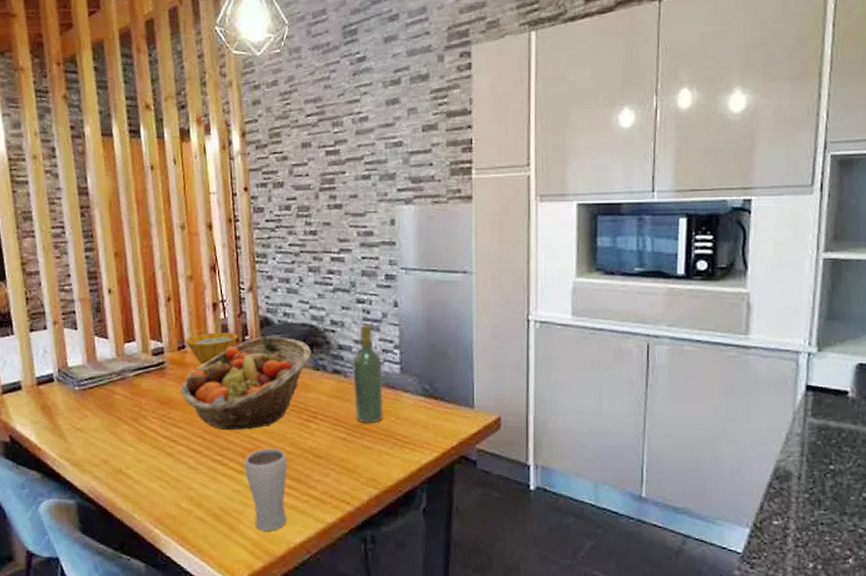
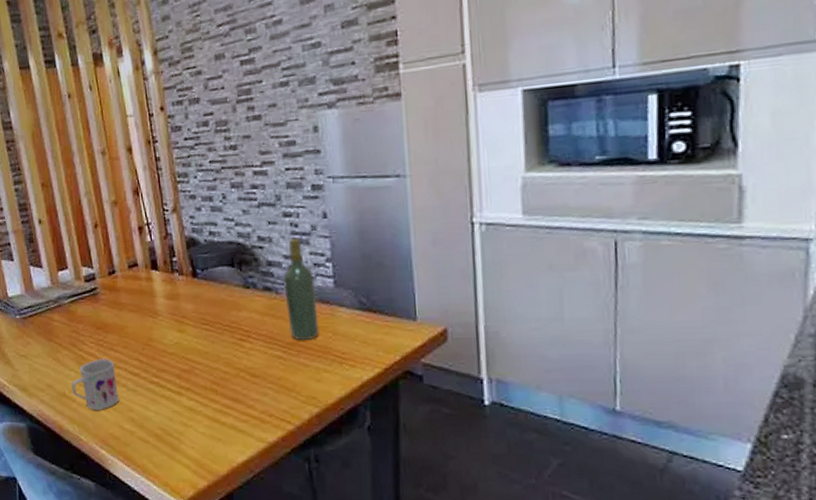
mug: none [129,435,178,488] -> present [71,359,119,410]
fruit basket: present [181,336,311,430] -> none [114,256,240,352]
bowl: present [186,332,238,365] -> none [115,255,166,288]
drinking glass: present [245,448,287,531] -> none [181,369,228,451]

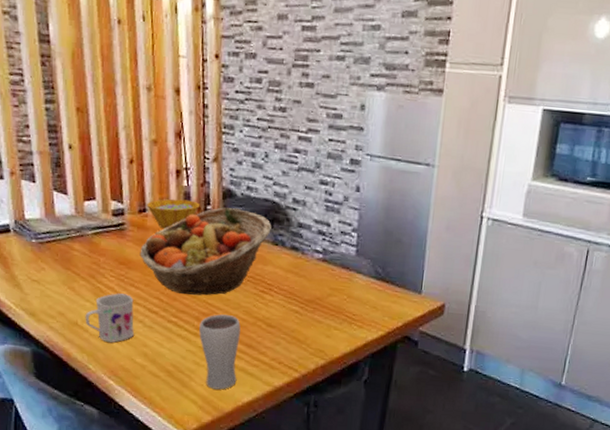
fruit basket: none [114,256,240,352] -> present [140,207,272,296]
bowl: none [115,255,166,288] -> present [147,199,200,230]
drinking glass: none [181,369,228,451] -> present [199,314,241,390]
wine bottle: present [282,237,319,341] -> none [309,205,339,300]

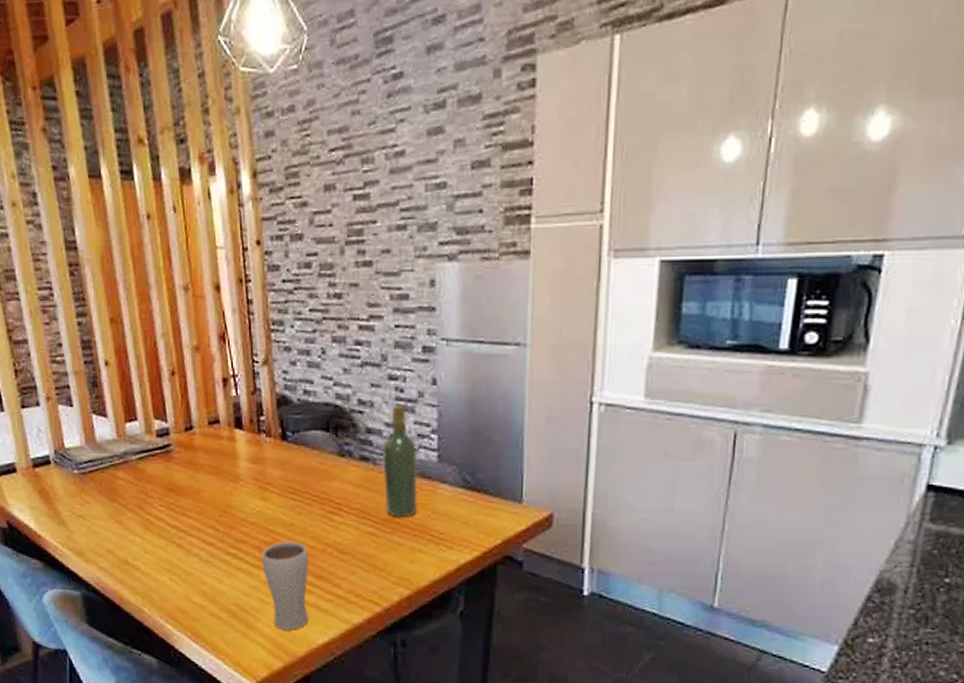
mug: present [85,293,134,343] -> none [135,524,189,581]
fruit basket: present [140,207,272,296] -> none [189,417,335,521]
bowl: present [147,199,200,230] -> none [193,412,252,448]
wine bottle: none [309,205,339,300] -> present [382,404,418,518]

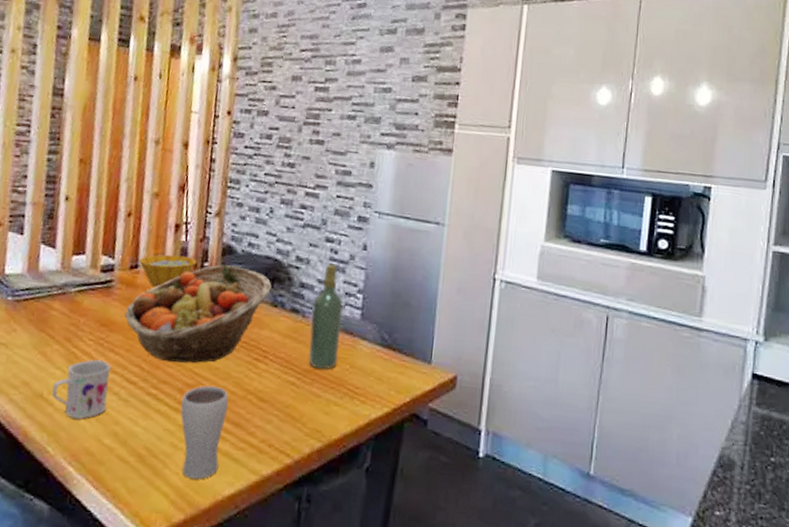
mug: none [135,524,189,581] -> present [51,359,111,419]
fruit basket: none [189,417,335,521] -> present [124,264,272,364]
bowl: none [193,412,252,448] -> present [139,254,197,288]

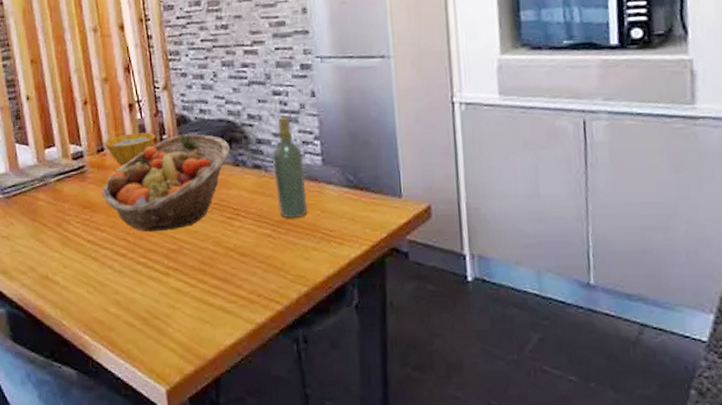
mug: present [51,359,111,419] -> none [55,239,104,293]
drinking glass: present [180,385,229,480] -> none [169,248,216,334]

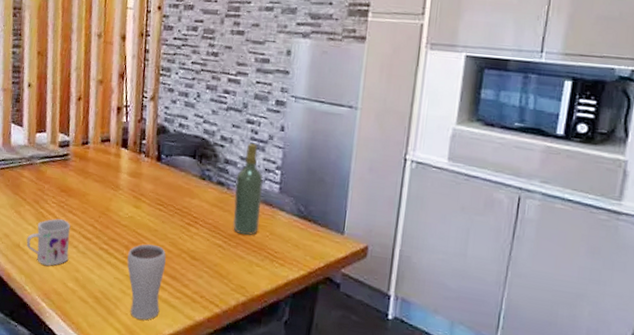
mug: none [55,239,104,293] -> present [26,218,71,266]
fruit basket: present [102,134,230,231] -> none [79,142,200,225]
bowl: present [104,132,156,166] -> none [89,133,137,161]
drinking glass: none [169,248,216,334] -> present [127,244,166,320]

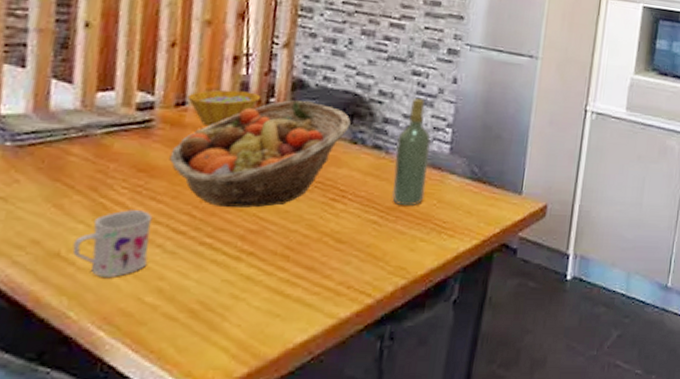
fruit basket: none [79,142,200,225] -> present [169,100,351,208]
bowl: none [89,133,137,161] -> present [187,89,261,127]
drinking glass: present [127,244,166,320] -> none [242,230,301,330]

